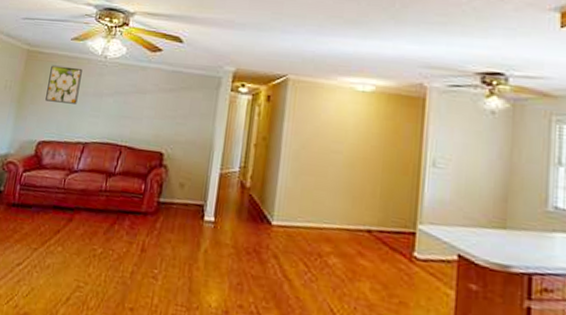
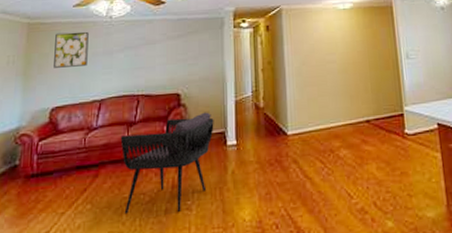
armchair: none [92,178,195,278] -> present [120,112,214,215]

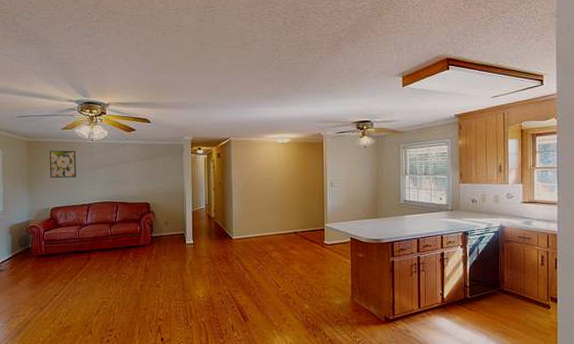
armchair: present [120,112,214,215] -> none [105,218,176,288]

